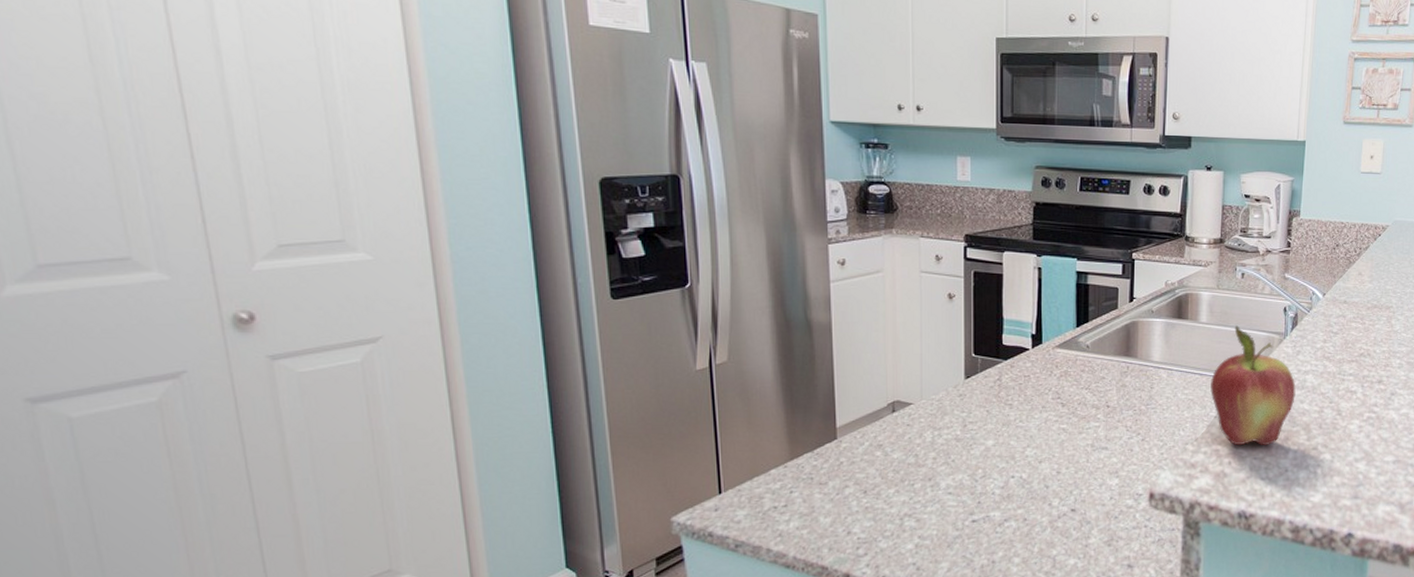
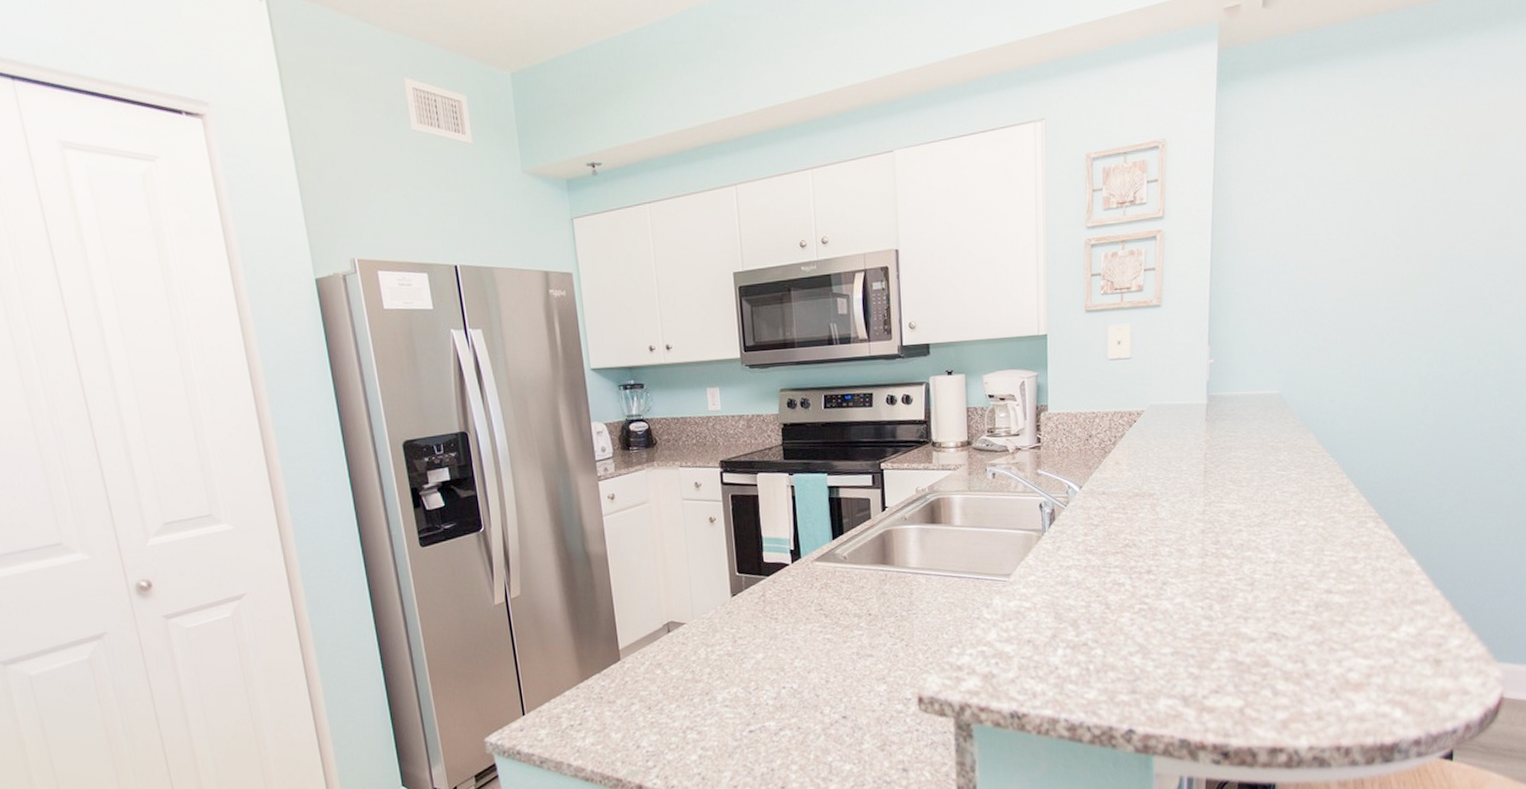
fruit: present [1210,325,1296,446] -> none [970,526,1060,645]

